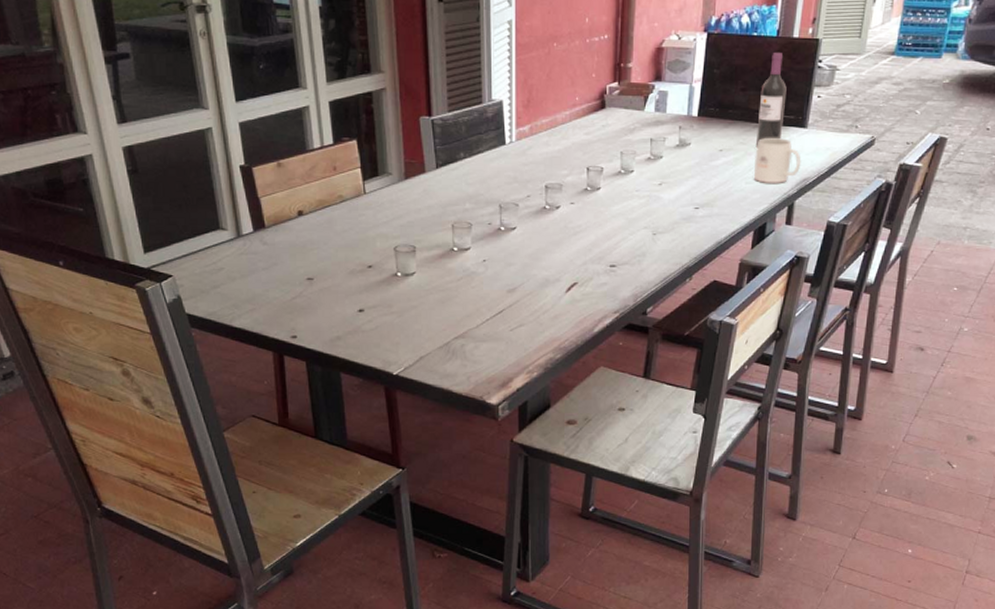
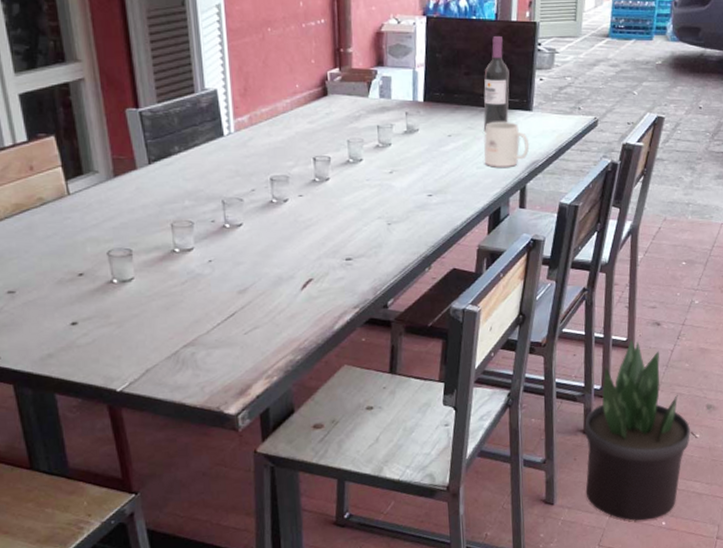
planter: none [830,363,947,546] -> present [585,340,690,521]

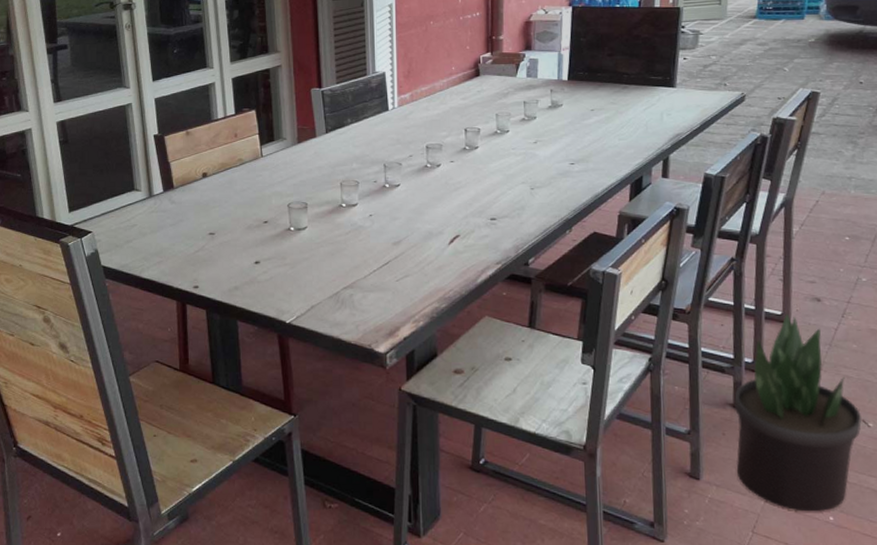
wine bottle: present [483,36,510,132] -> none [626,21,653,106]
mug: present [484,122,530,167] -> none [626,97,673,139]

